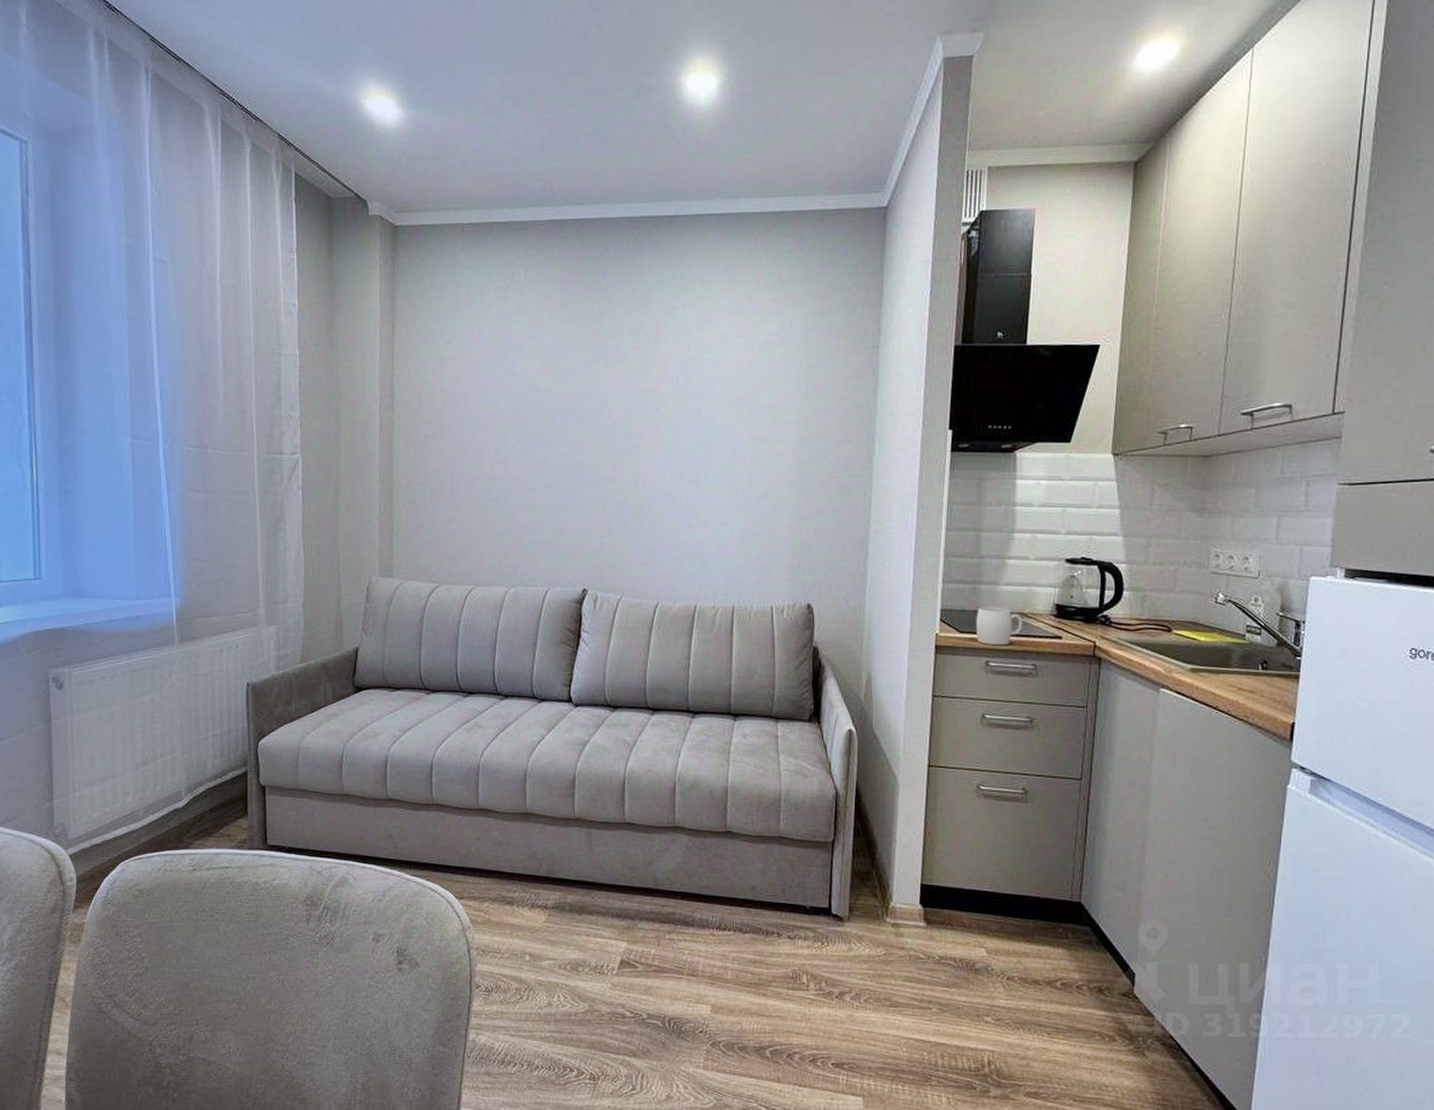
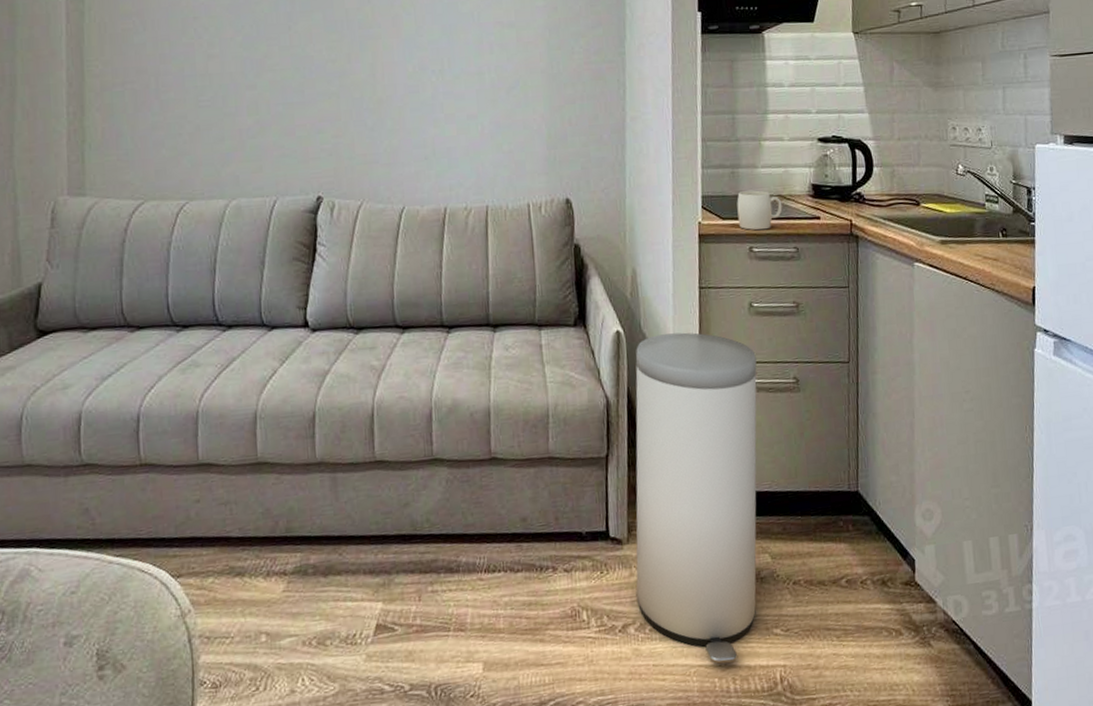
pedal bin: none [853,736,985,1041] -> present [635,332,757,664]

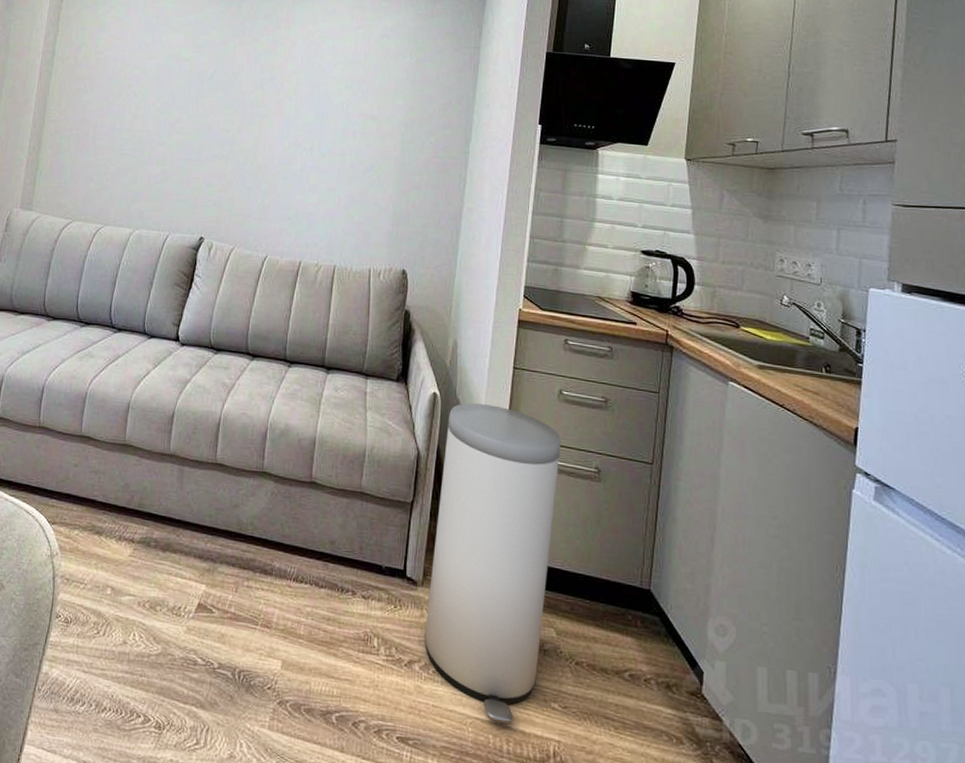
mug: present [737,190,783,231] -> none [557,288,600,326]

